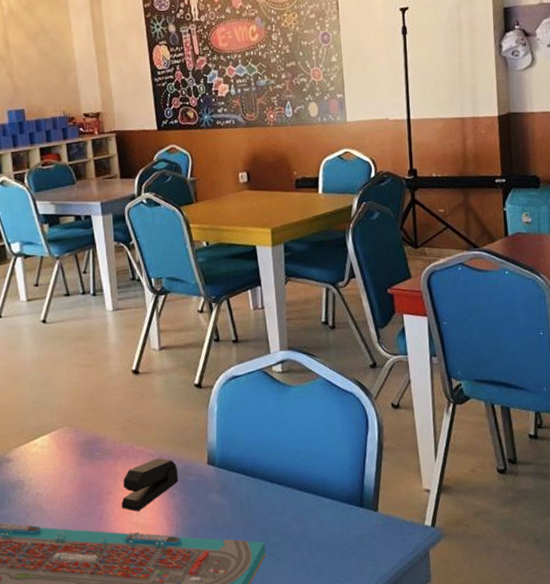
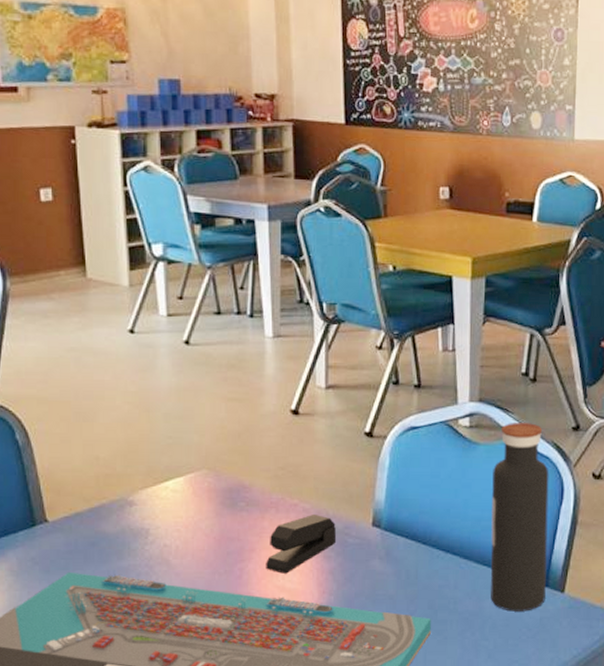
water bottle: none [305,364,362,532] -> present [490,422,549,612]

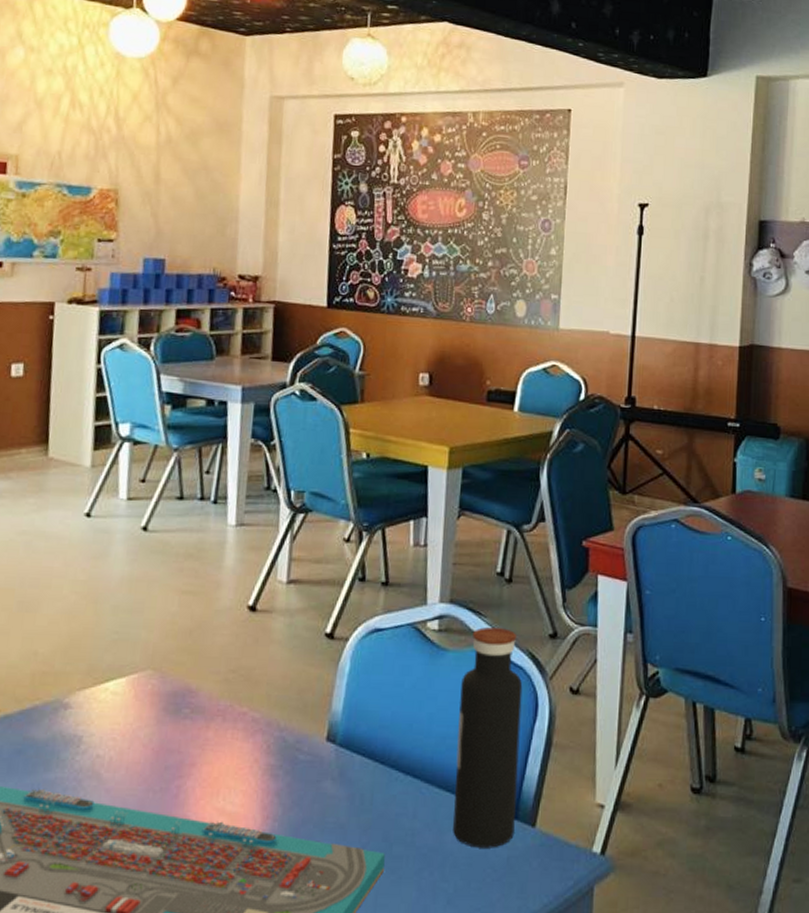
stapler: present [266,513,337,574] -> none [206,724,287,794]

